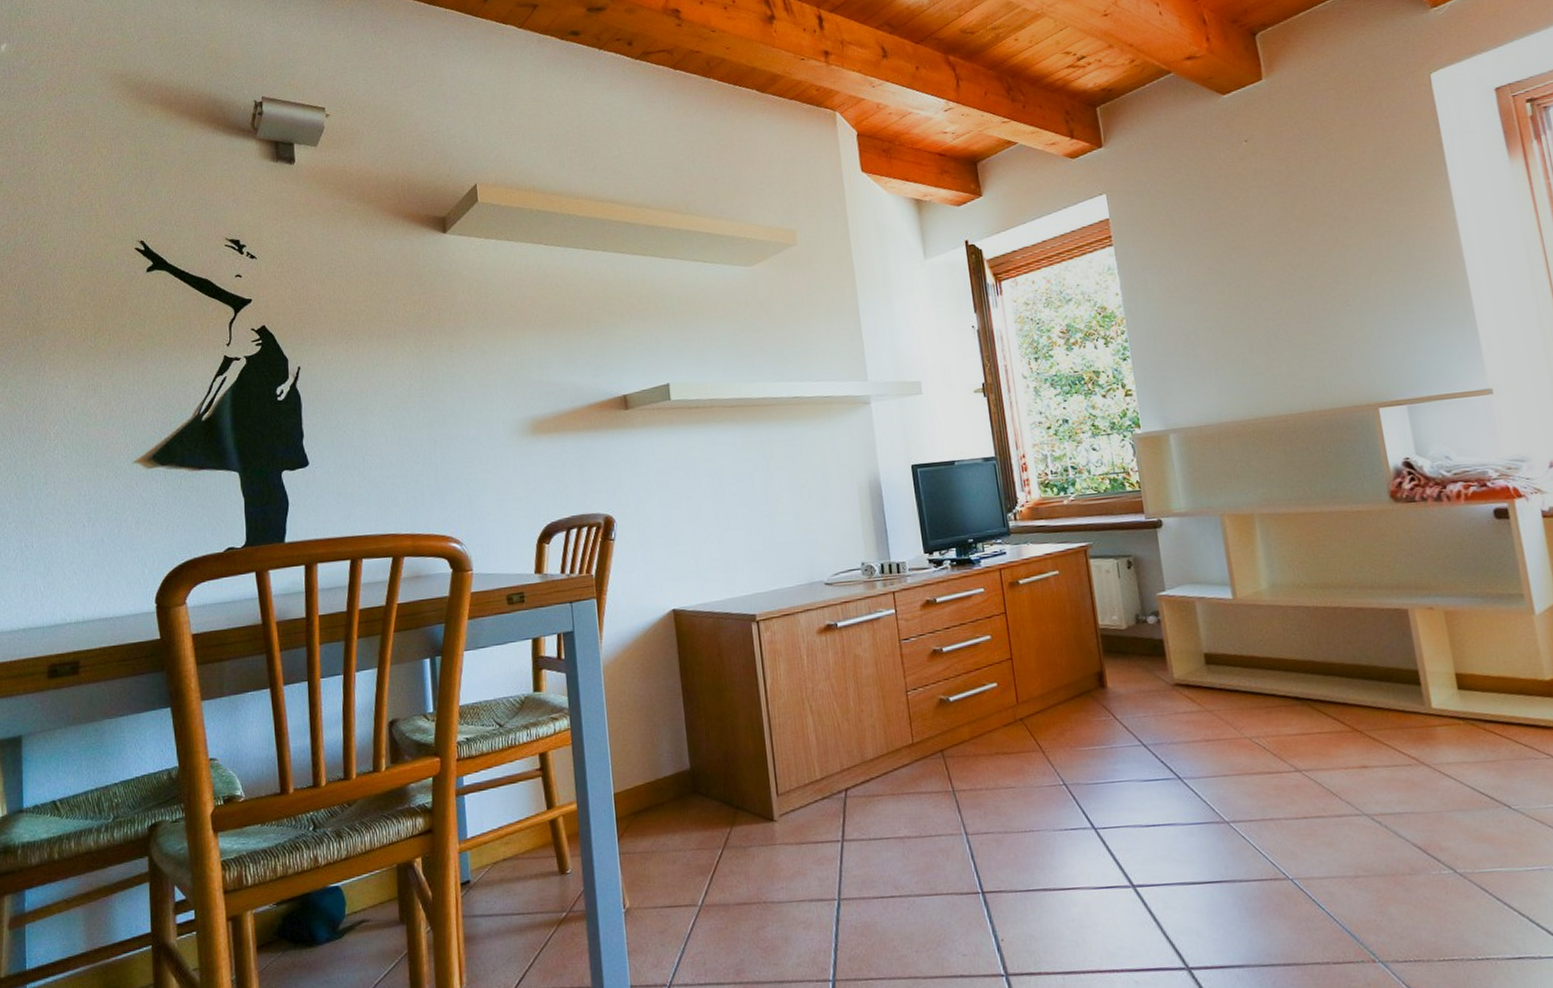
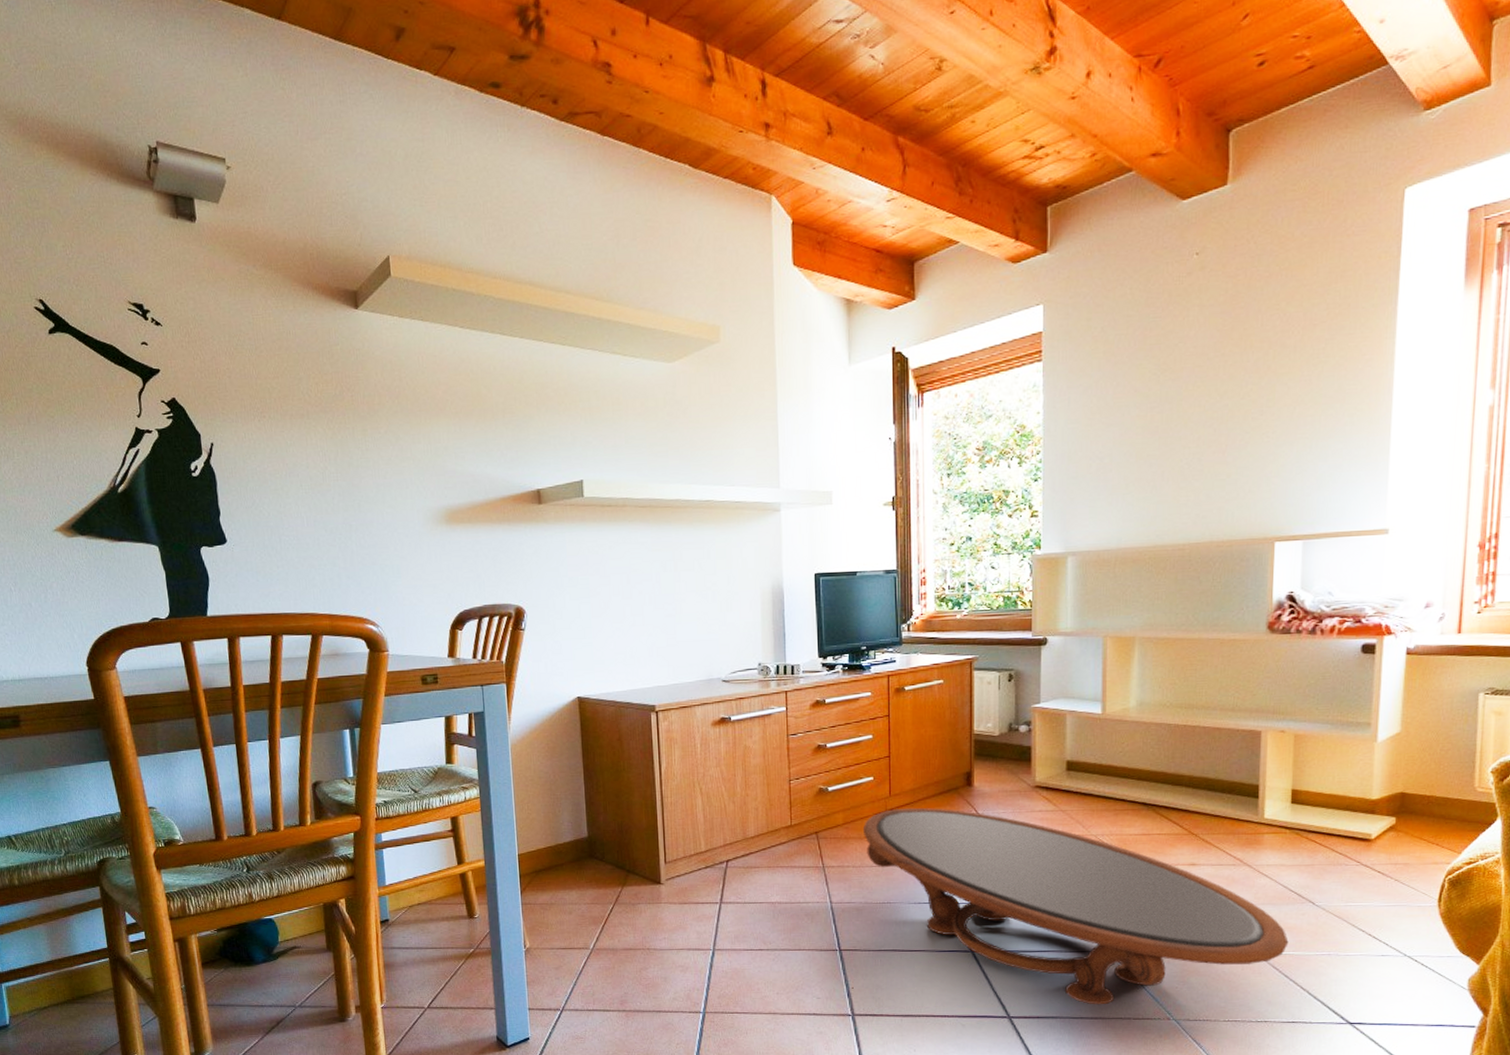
coffee table: none [992,715,1493,948] -> present [862,807,1289,1005]

